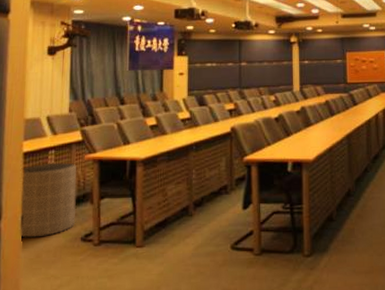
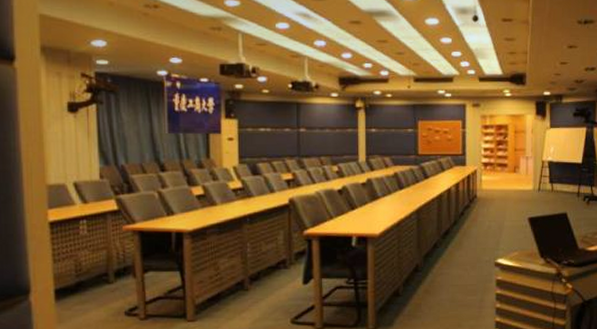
trash can: present [20,162,77,238] -> none [48,233,117,312]

